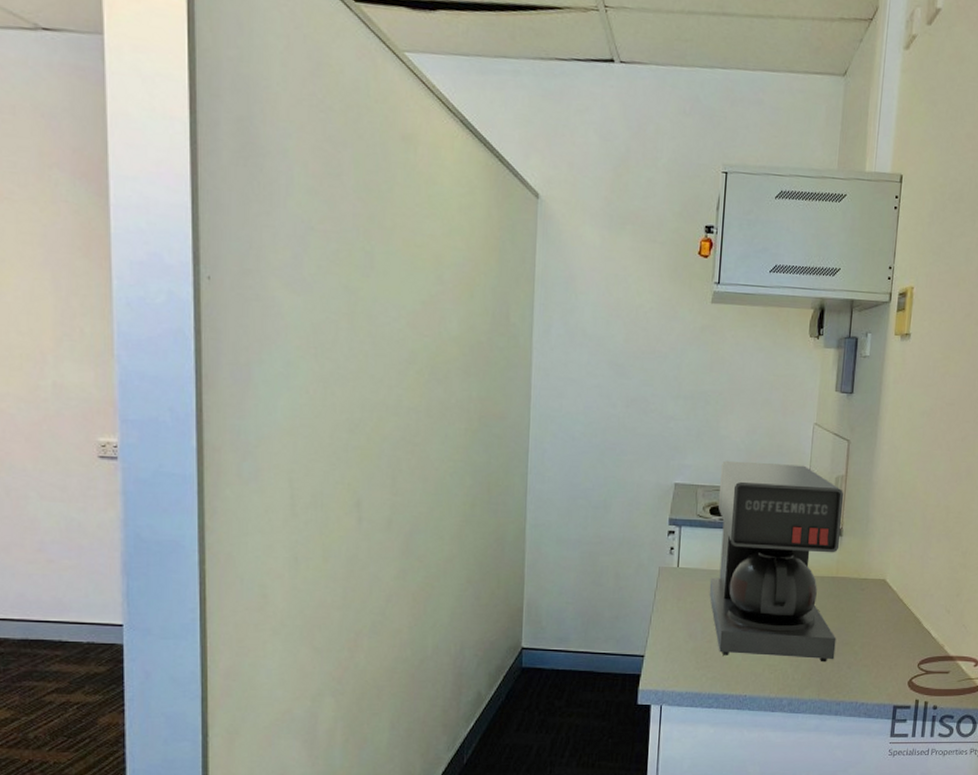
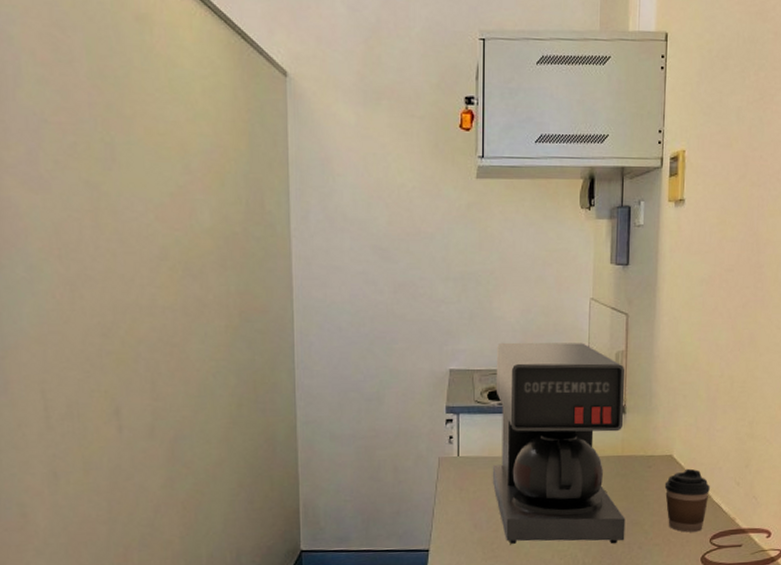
coffee cup: none [876,593,921,656] -> present [664,468,710,533]

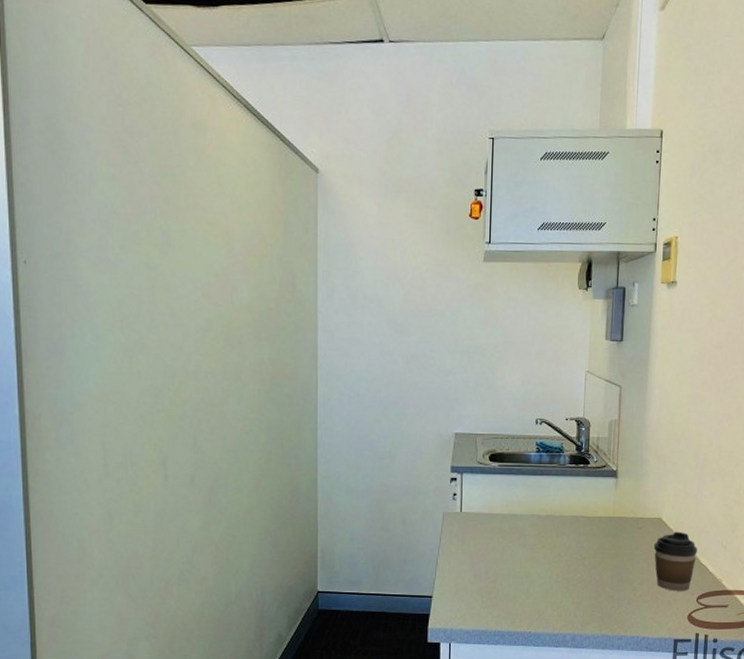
coffee maker: present [492,342,626,544] -> none [491,409,618,599]

